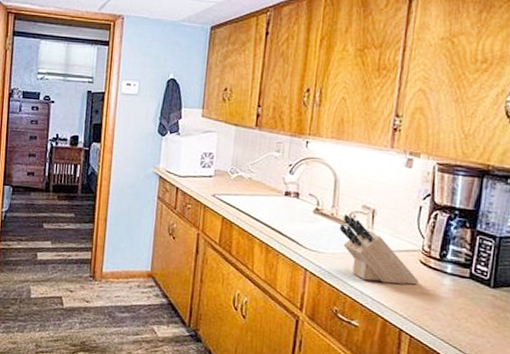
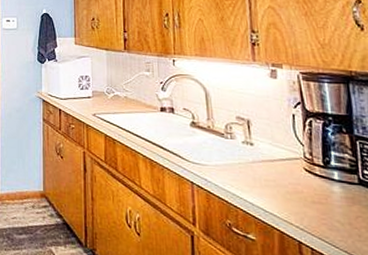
knife block: present [339,214,419,285] -> none [217,126,308,194]

